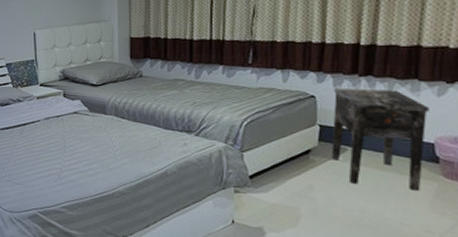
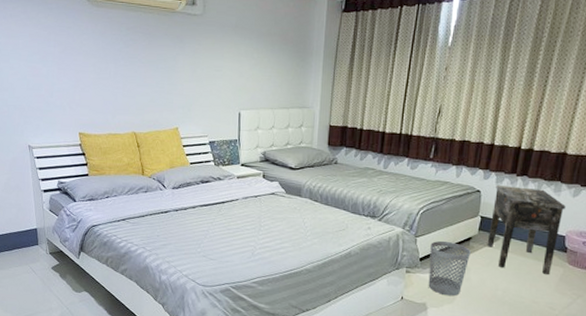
wastebasket: none [261,155,312,219] -> present [428,240,471,296]

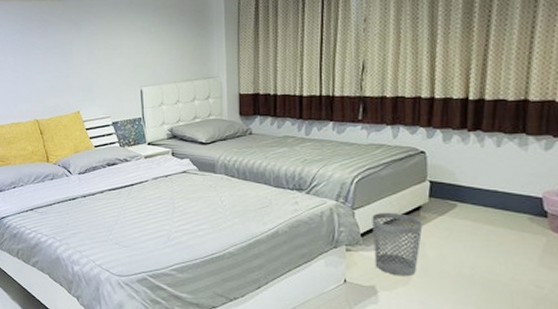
side table: present [487,184,566,274] -> none [441,143,538,245]

